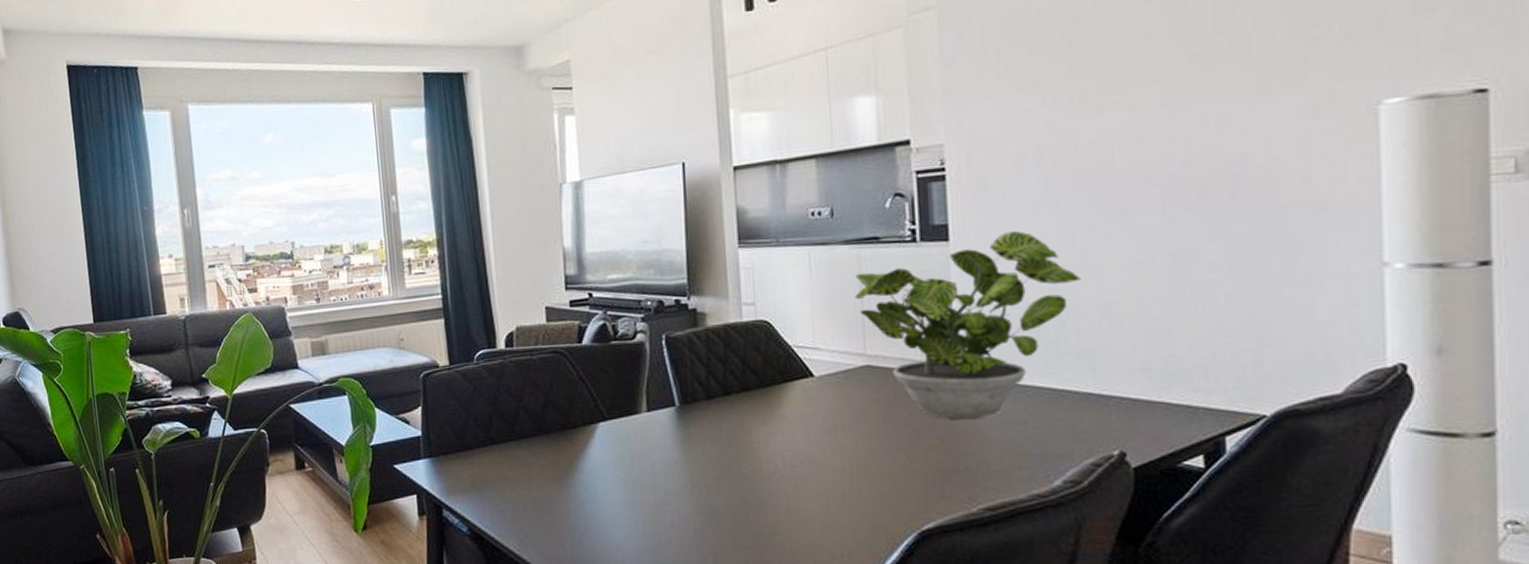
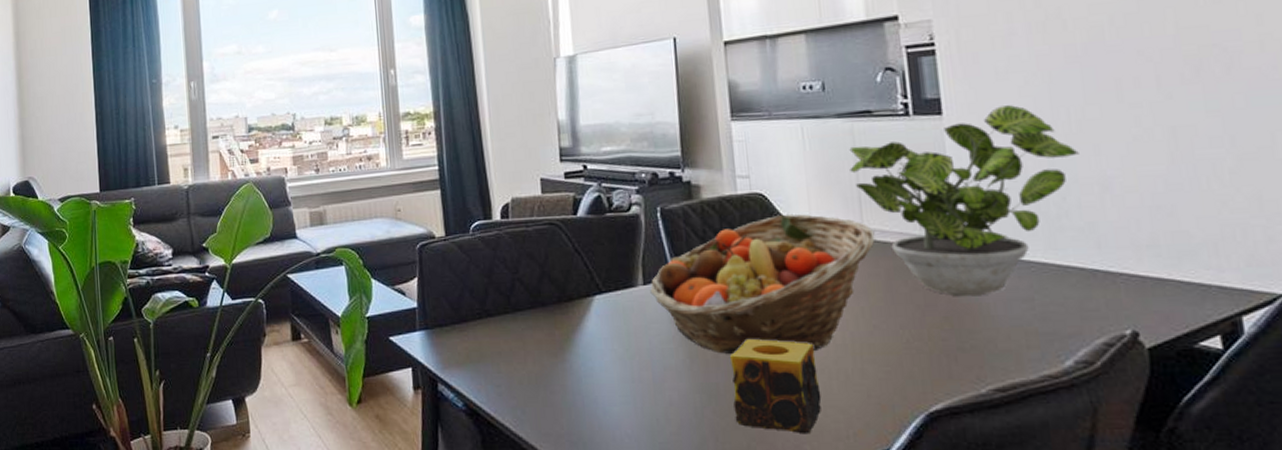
fruit basket: none [654,340,877,479] -> present [650,213,875,355]
candle: none [731,462,818,553] -> present [730,338,822,434]

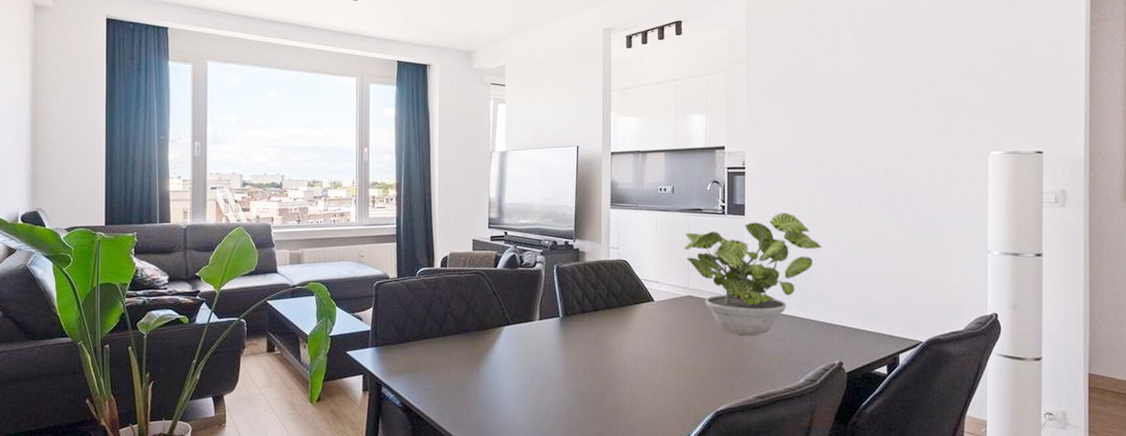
fruit basket: present [650,213,875,355] -> none [544,275,695,371]
candle: present [730,338,822,434] -> none [593,360,651,425]

